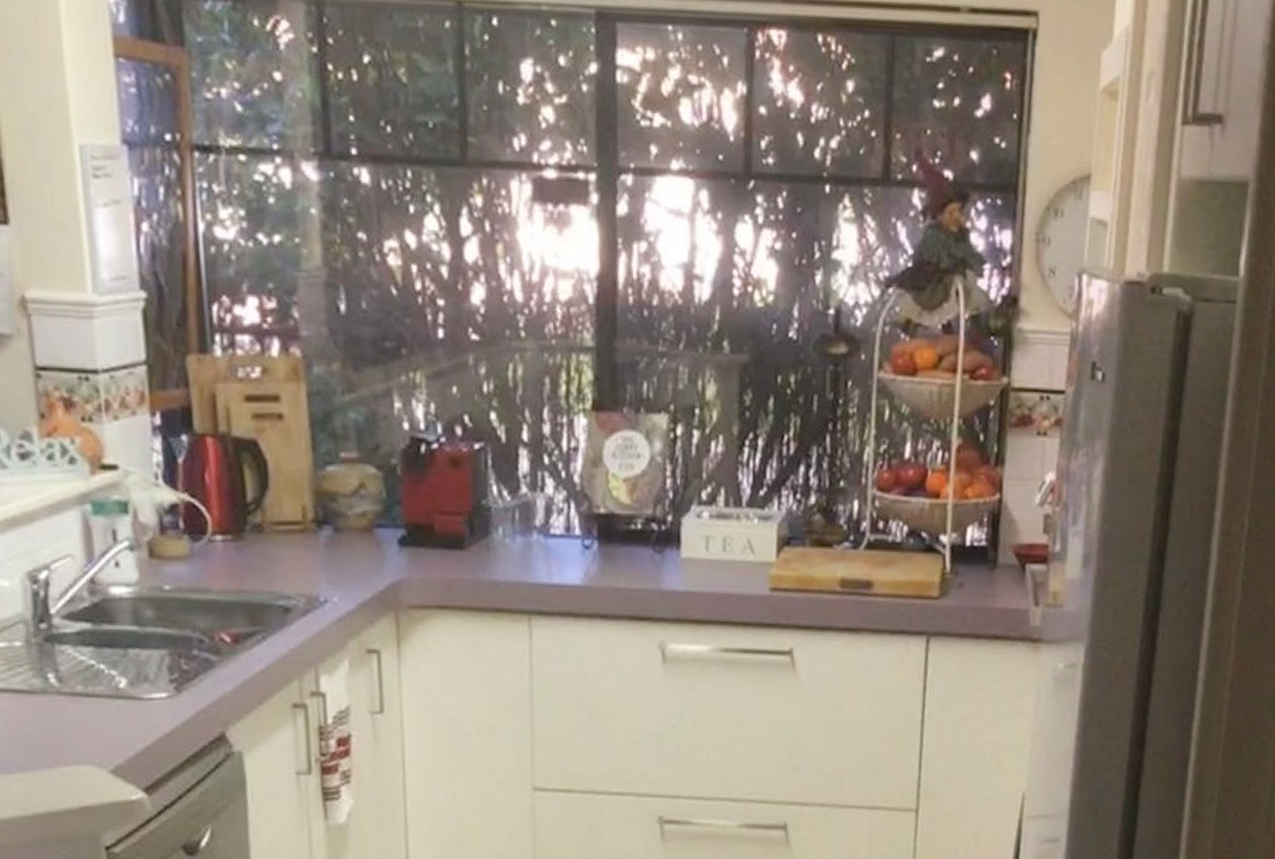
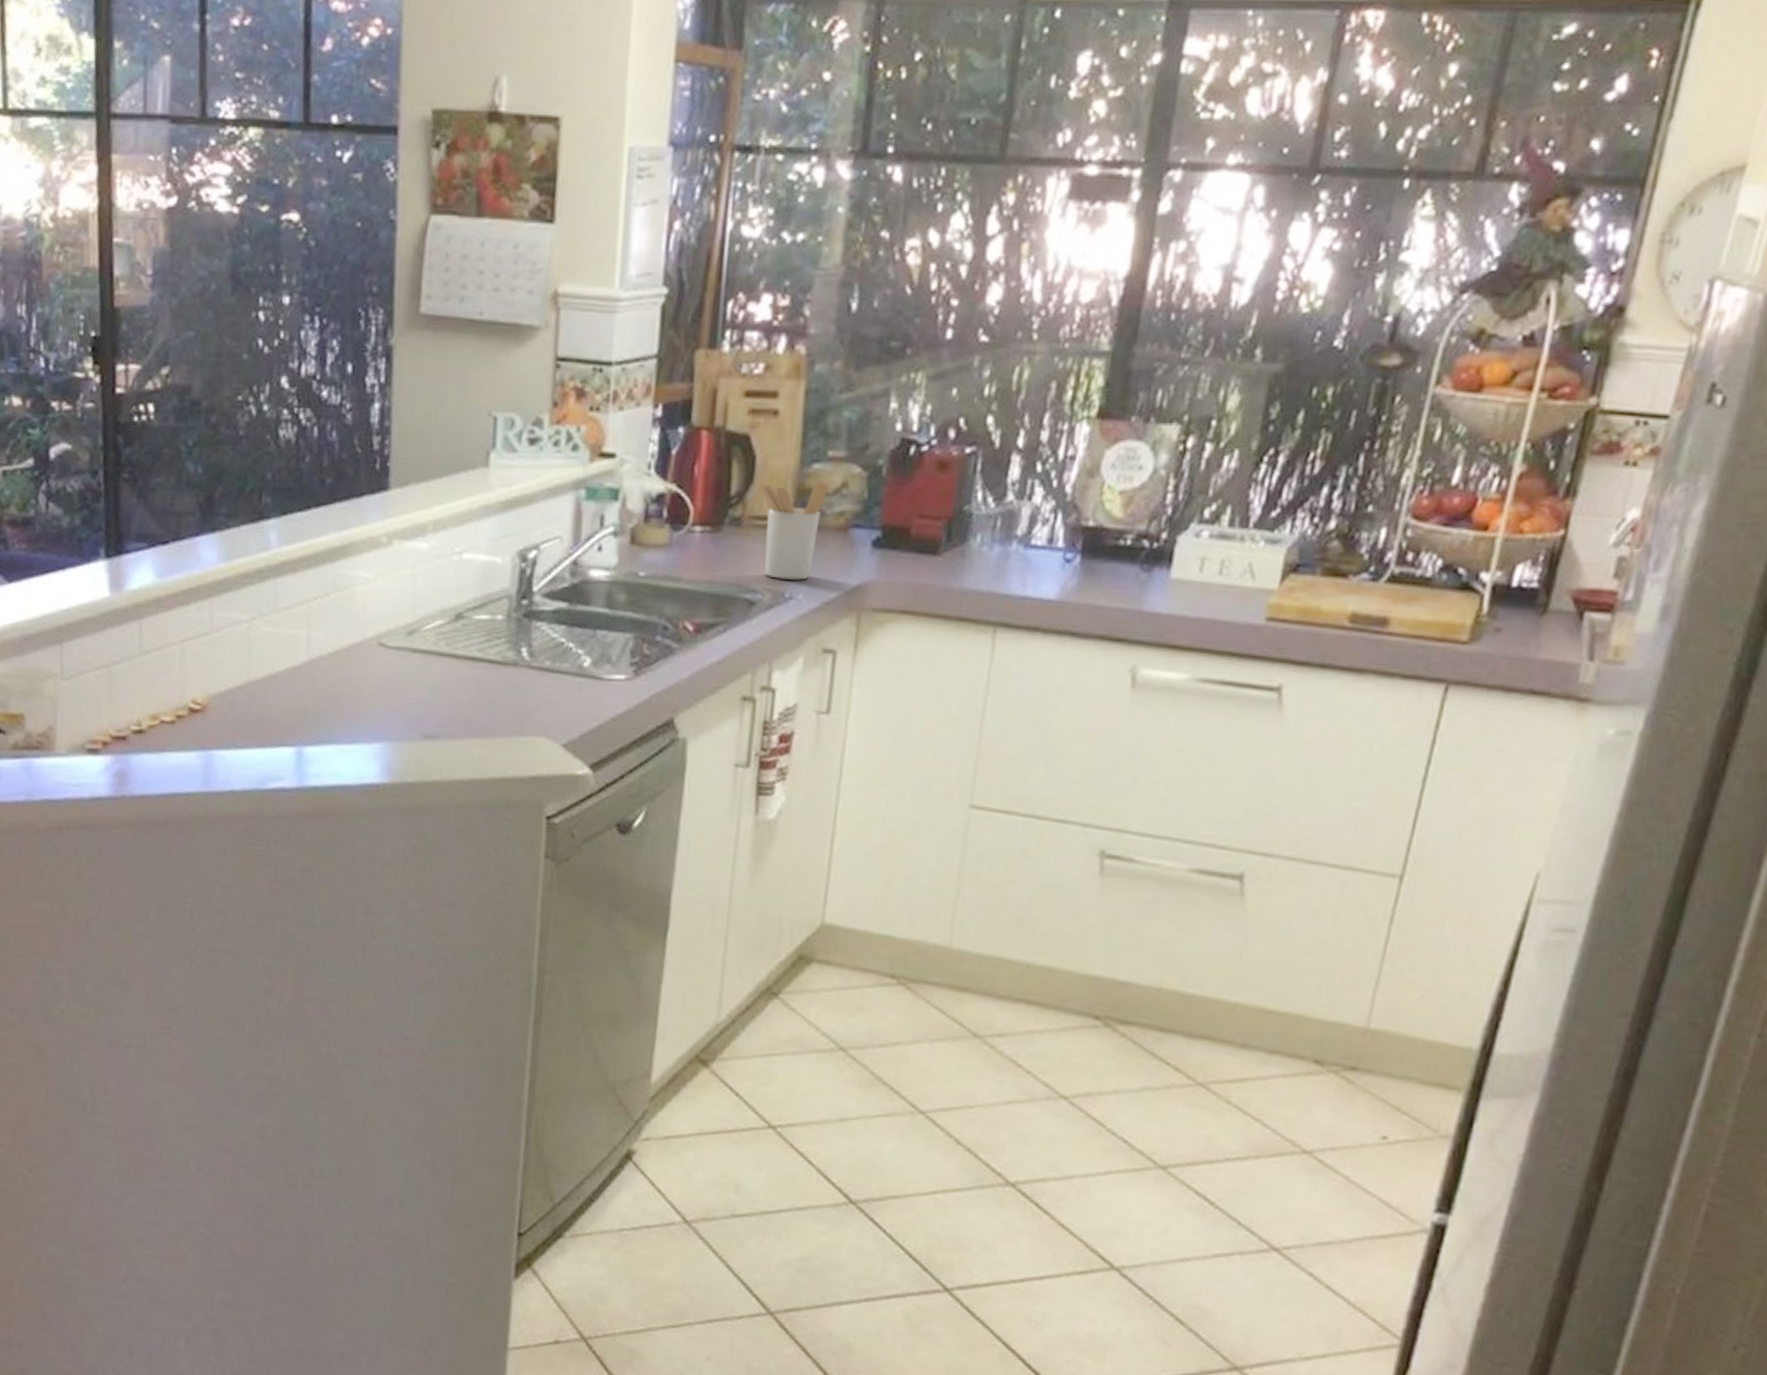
utensil holder: none [274,483,346,583] -> present [758,481,829,580]

